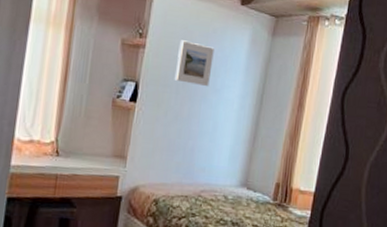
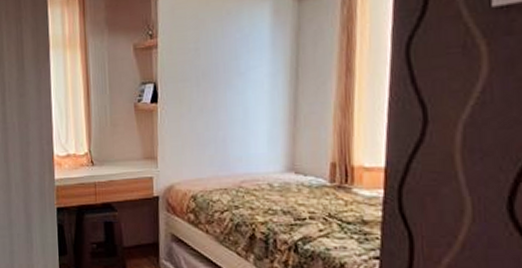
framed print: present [174,40,214,86] -> none [192,30,232,74]

